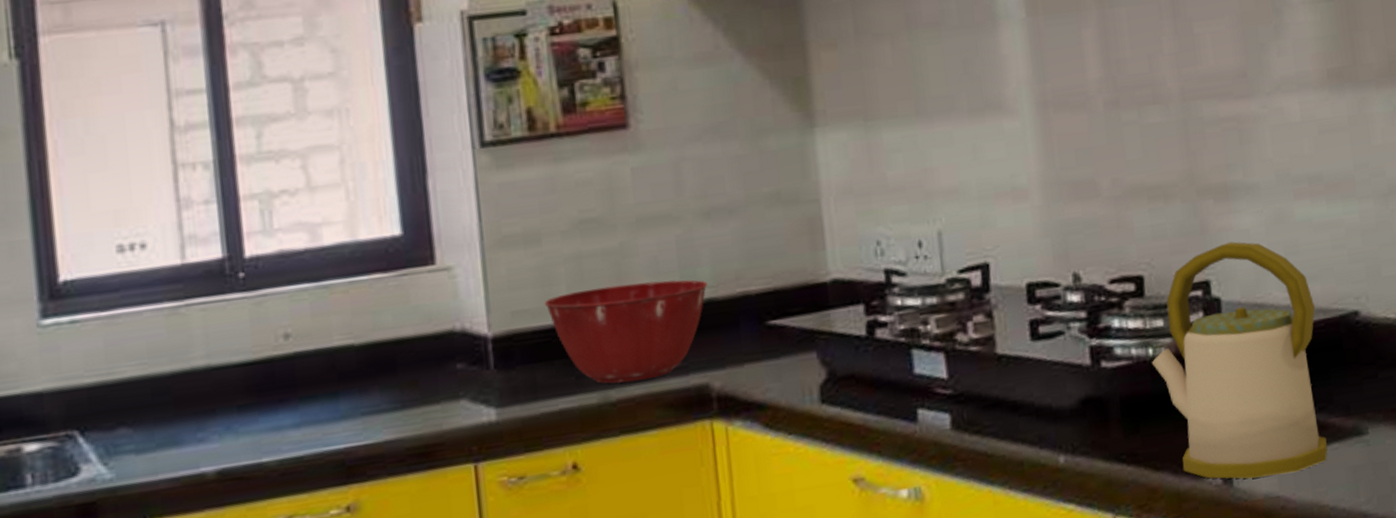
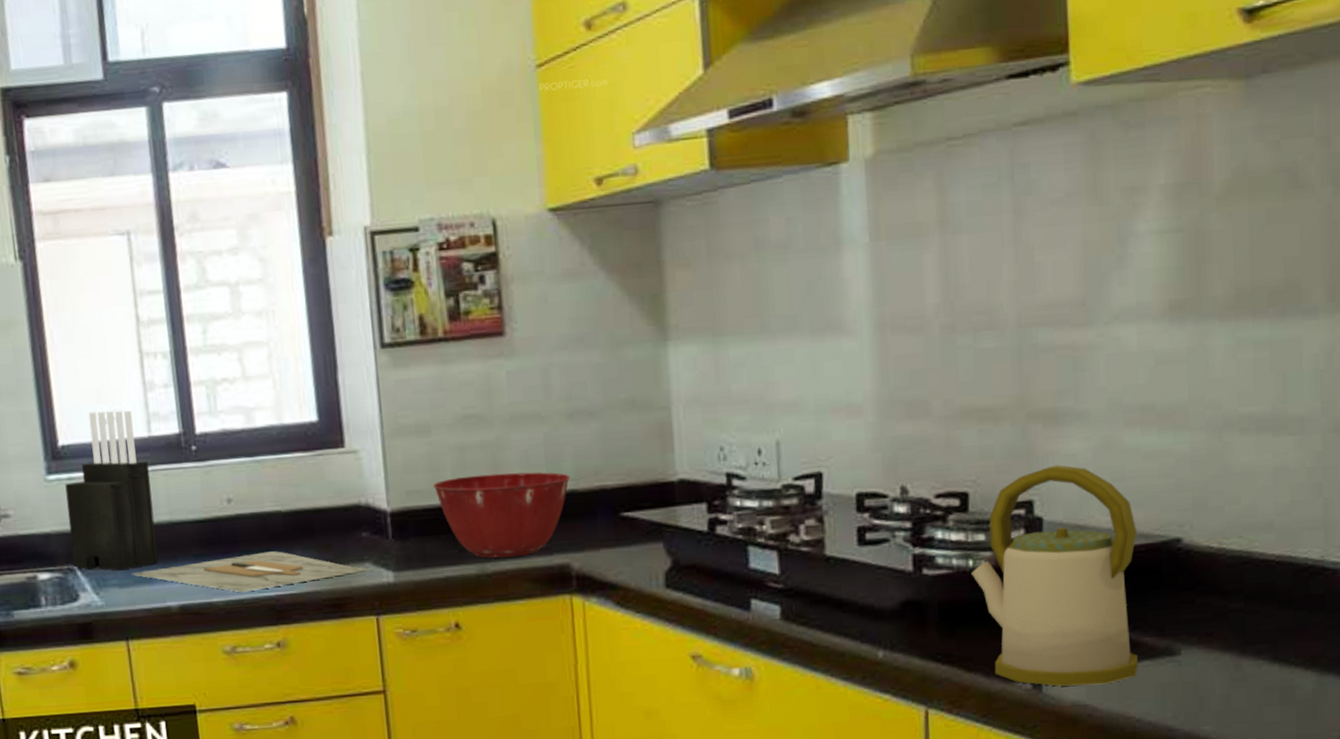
knife block: none [66,233,190,436] -> present [65,410,158,571]
cutting board: none [153,393,470,448] -> present [131,551,373,593]

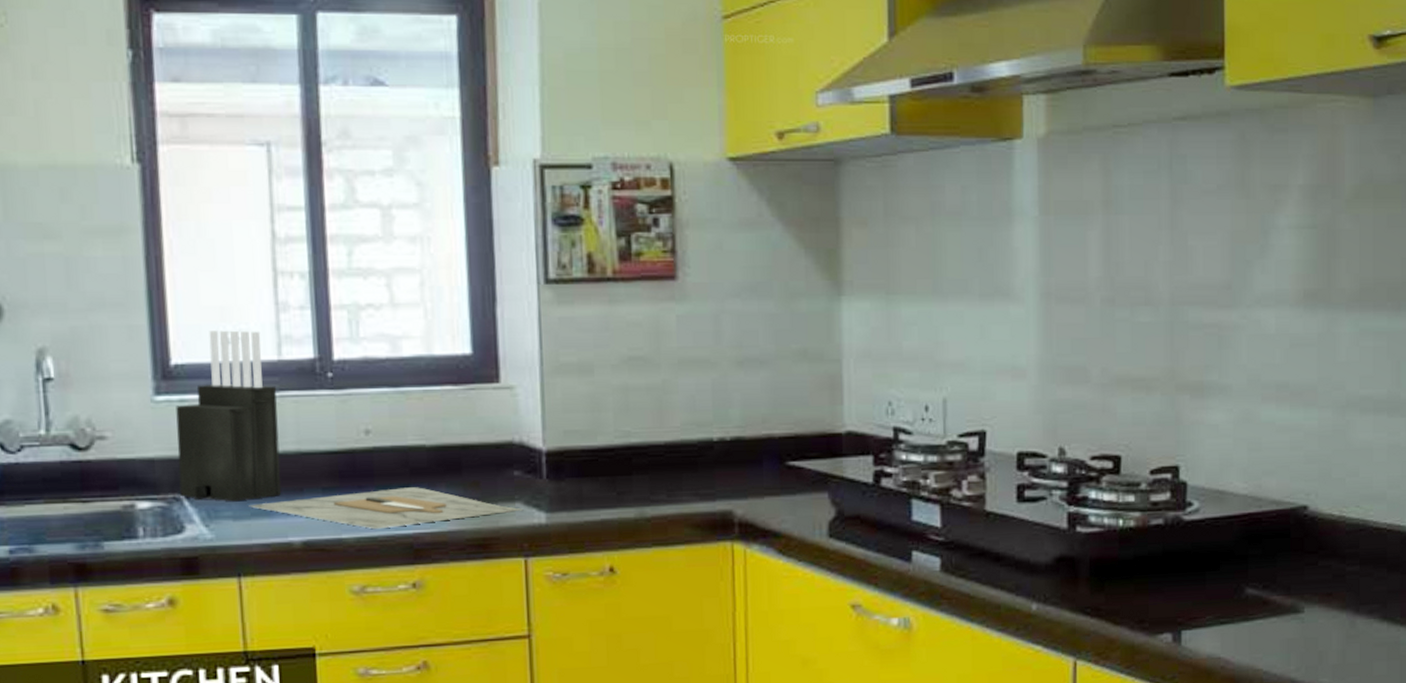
mixing bowl: present [432,472,571,558] -> none [593,417,738,502]
kettle: present [970,465,1138,686] -> none [1120,434,1269,640]

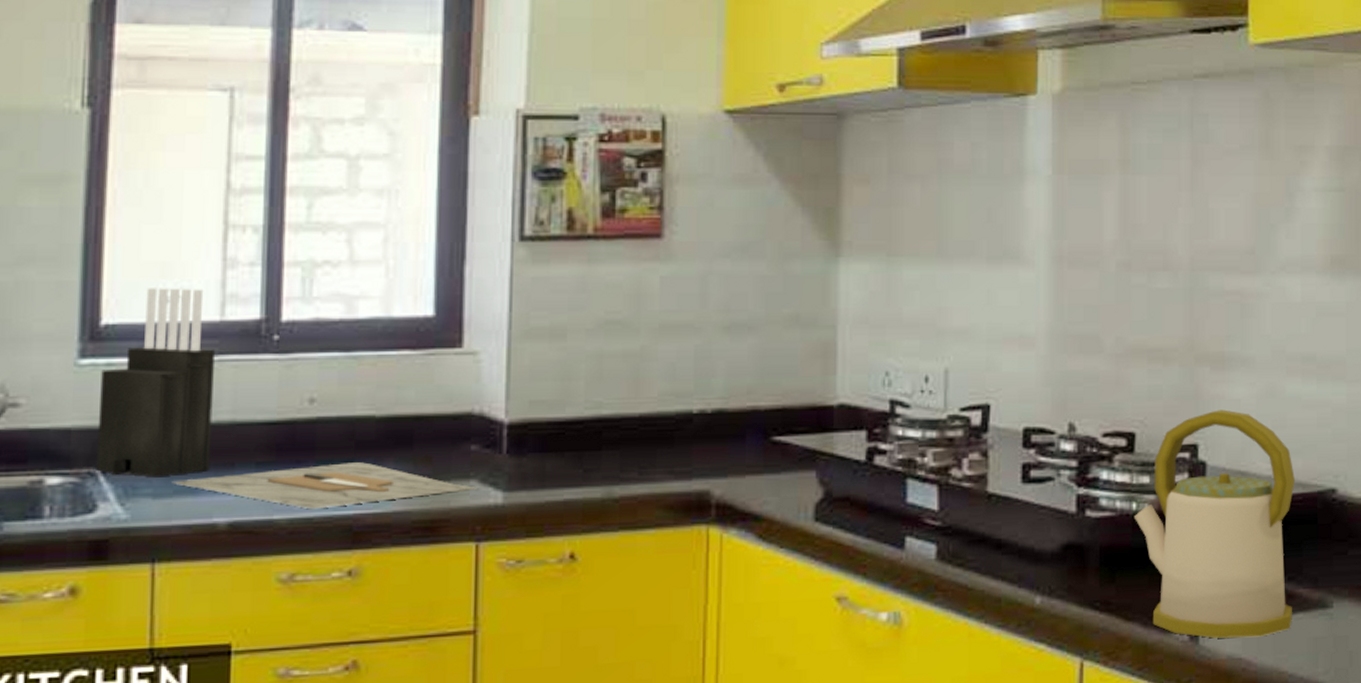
kettle: none [1120,434,1269,640] -> present [1133,409,1295,638]

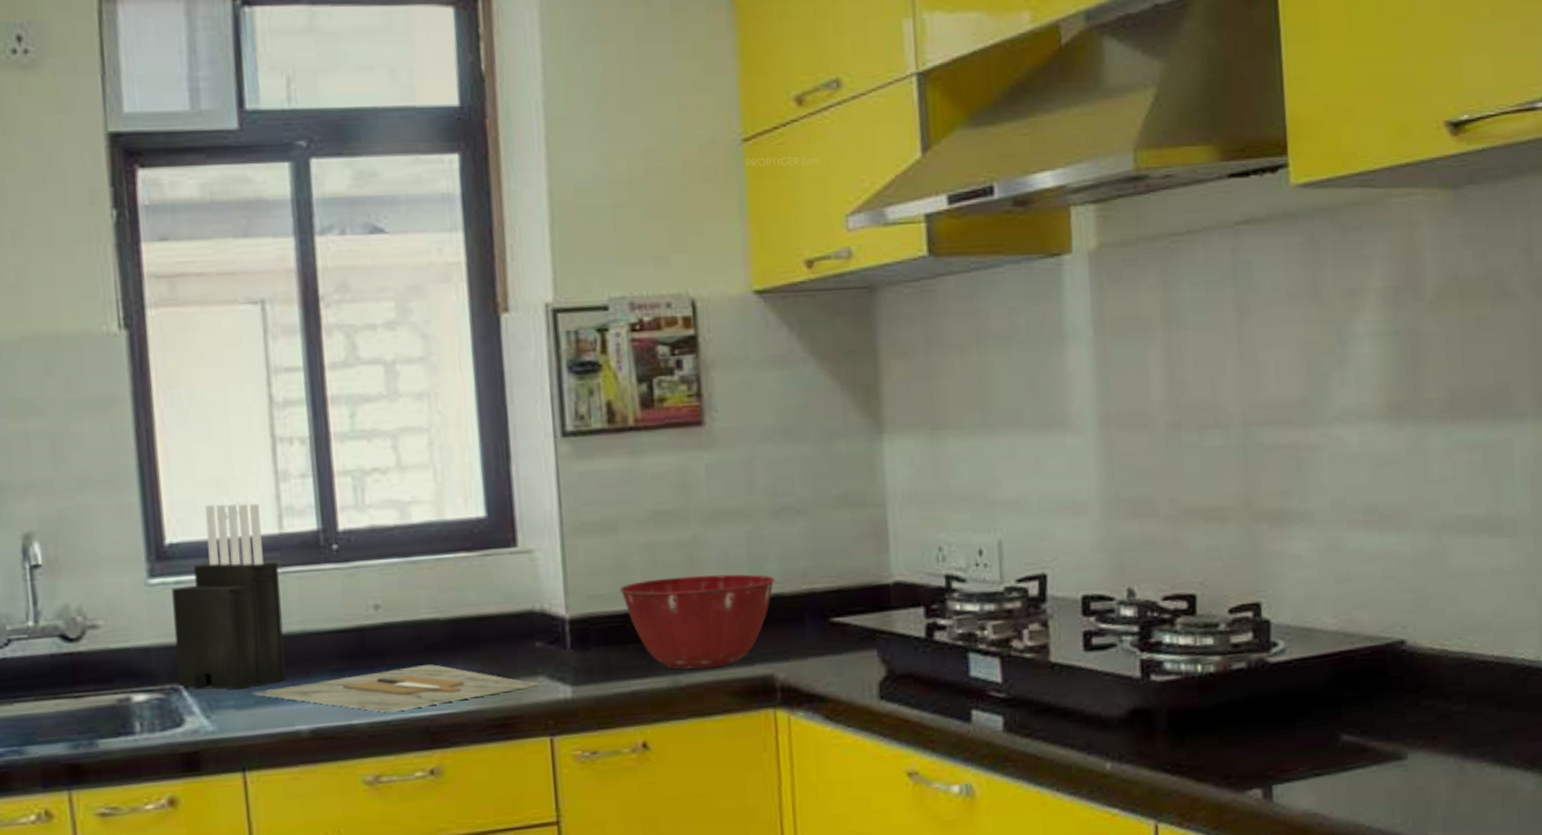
mixing bowl: none [561,386,720,481] -> present [619,574,776,669]
kettle: present [1133,409,1295,638] -> none [1199,566,1367,795]

